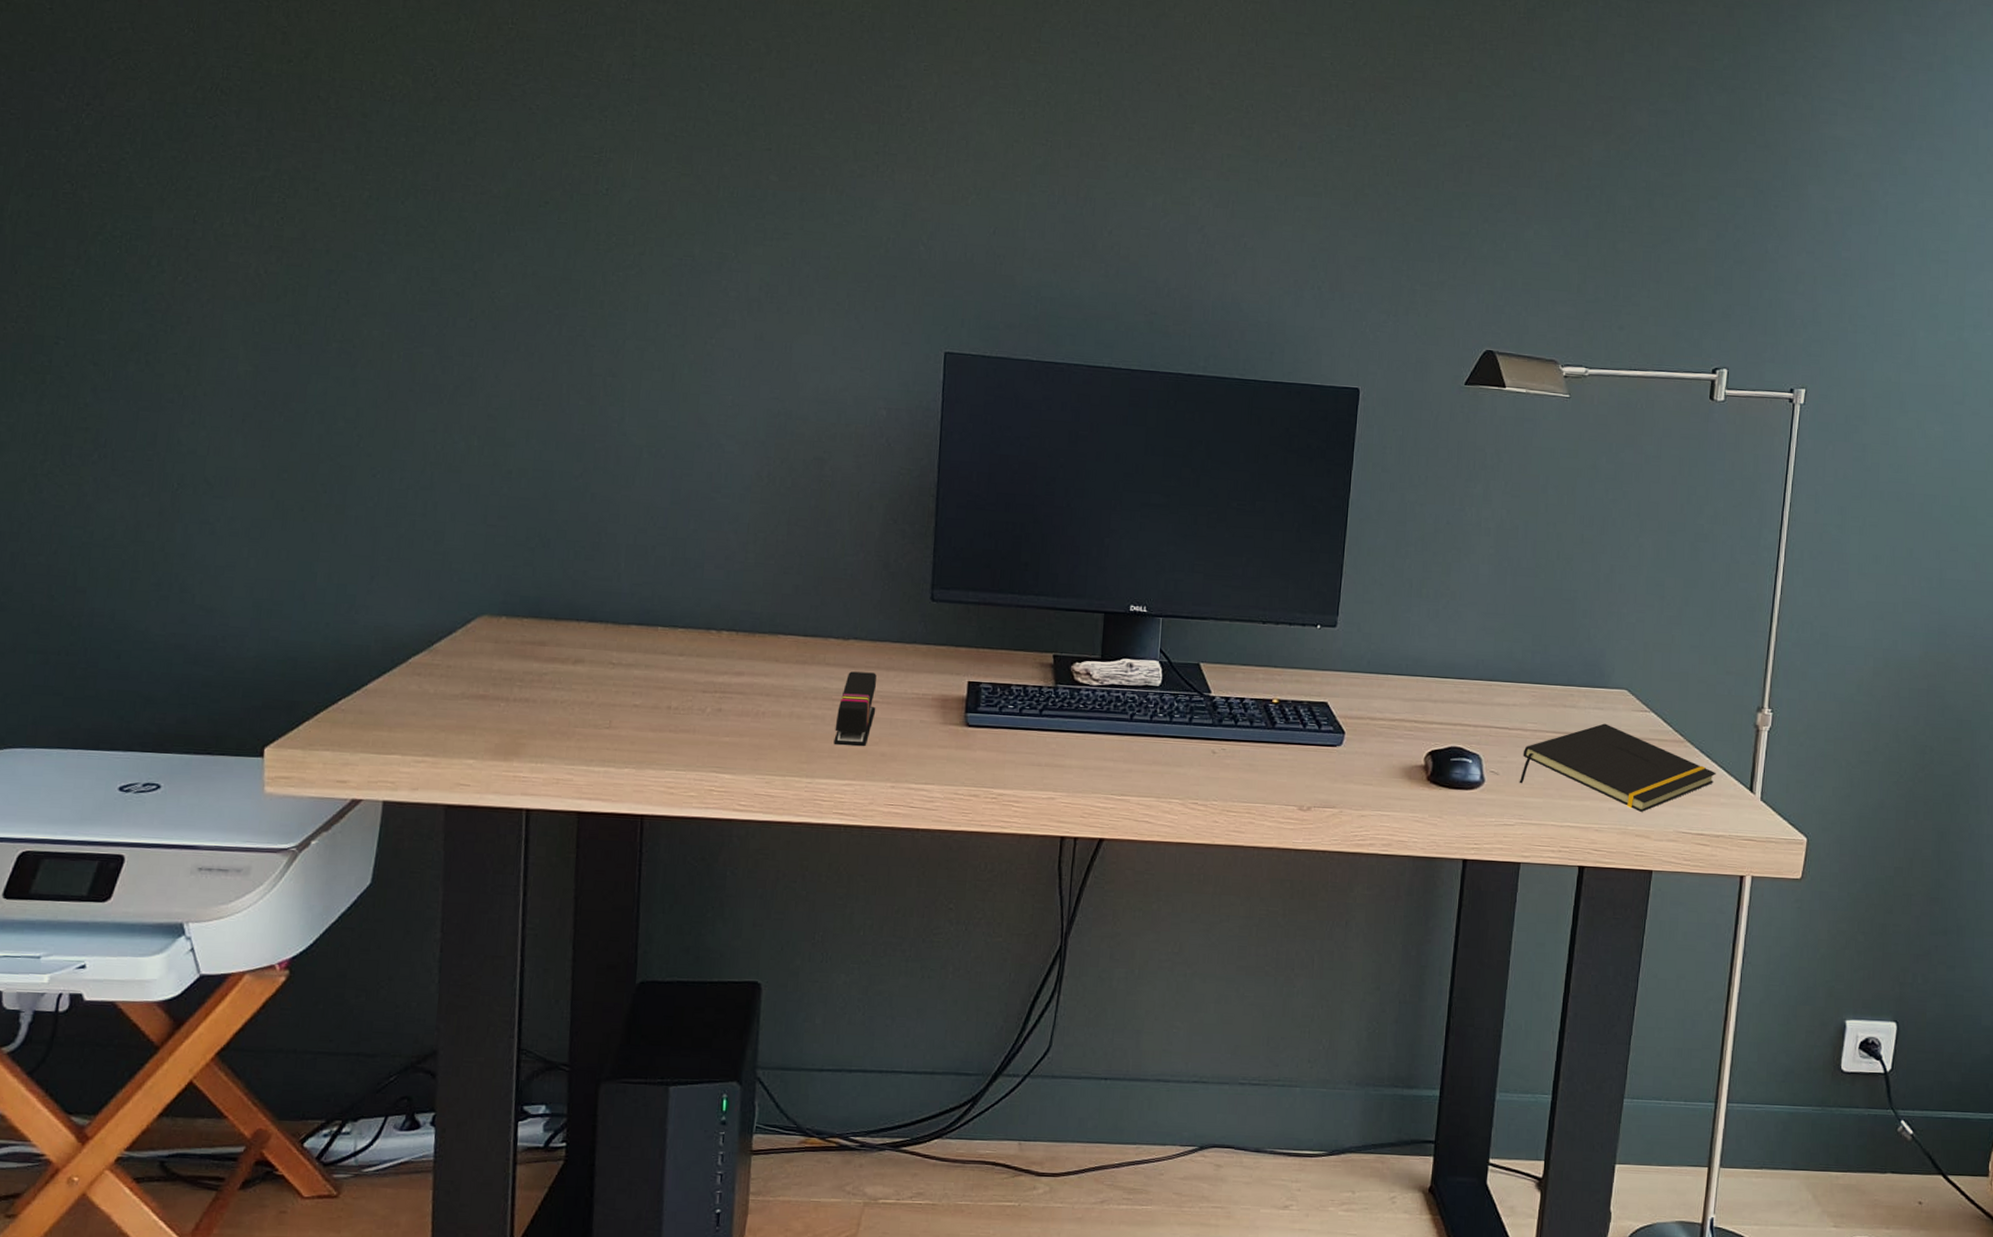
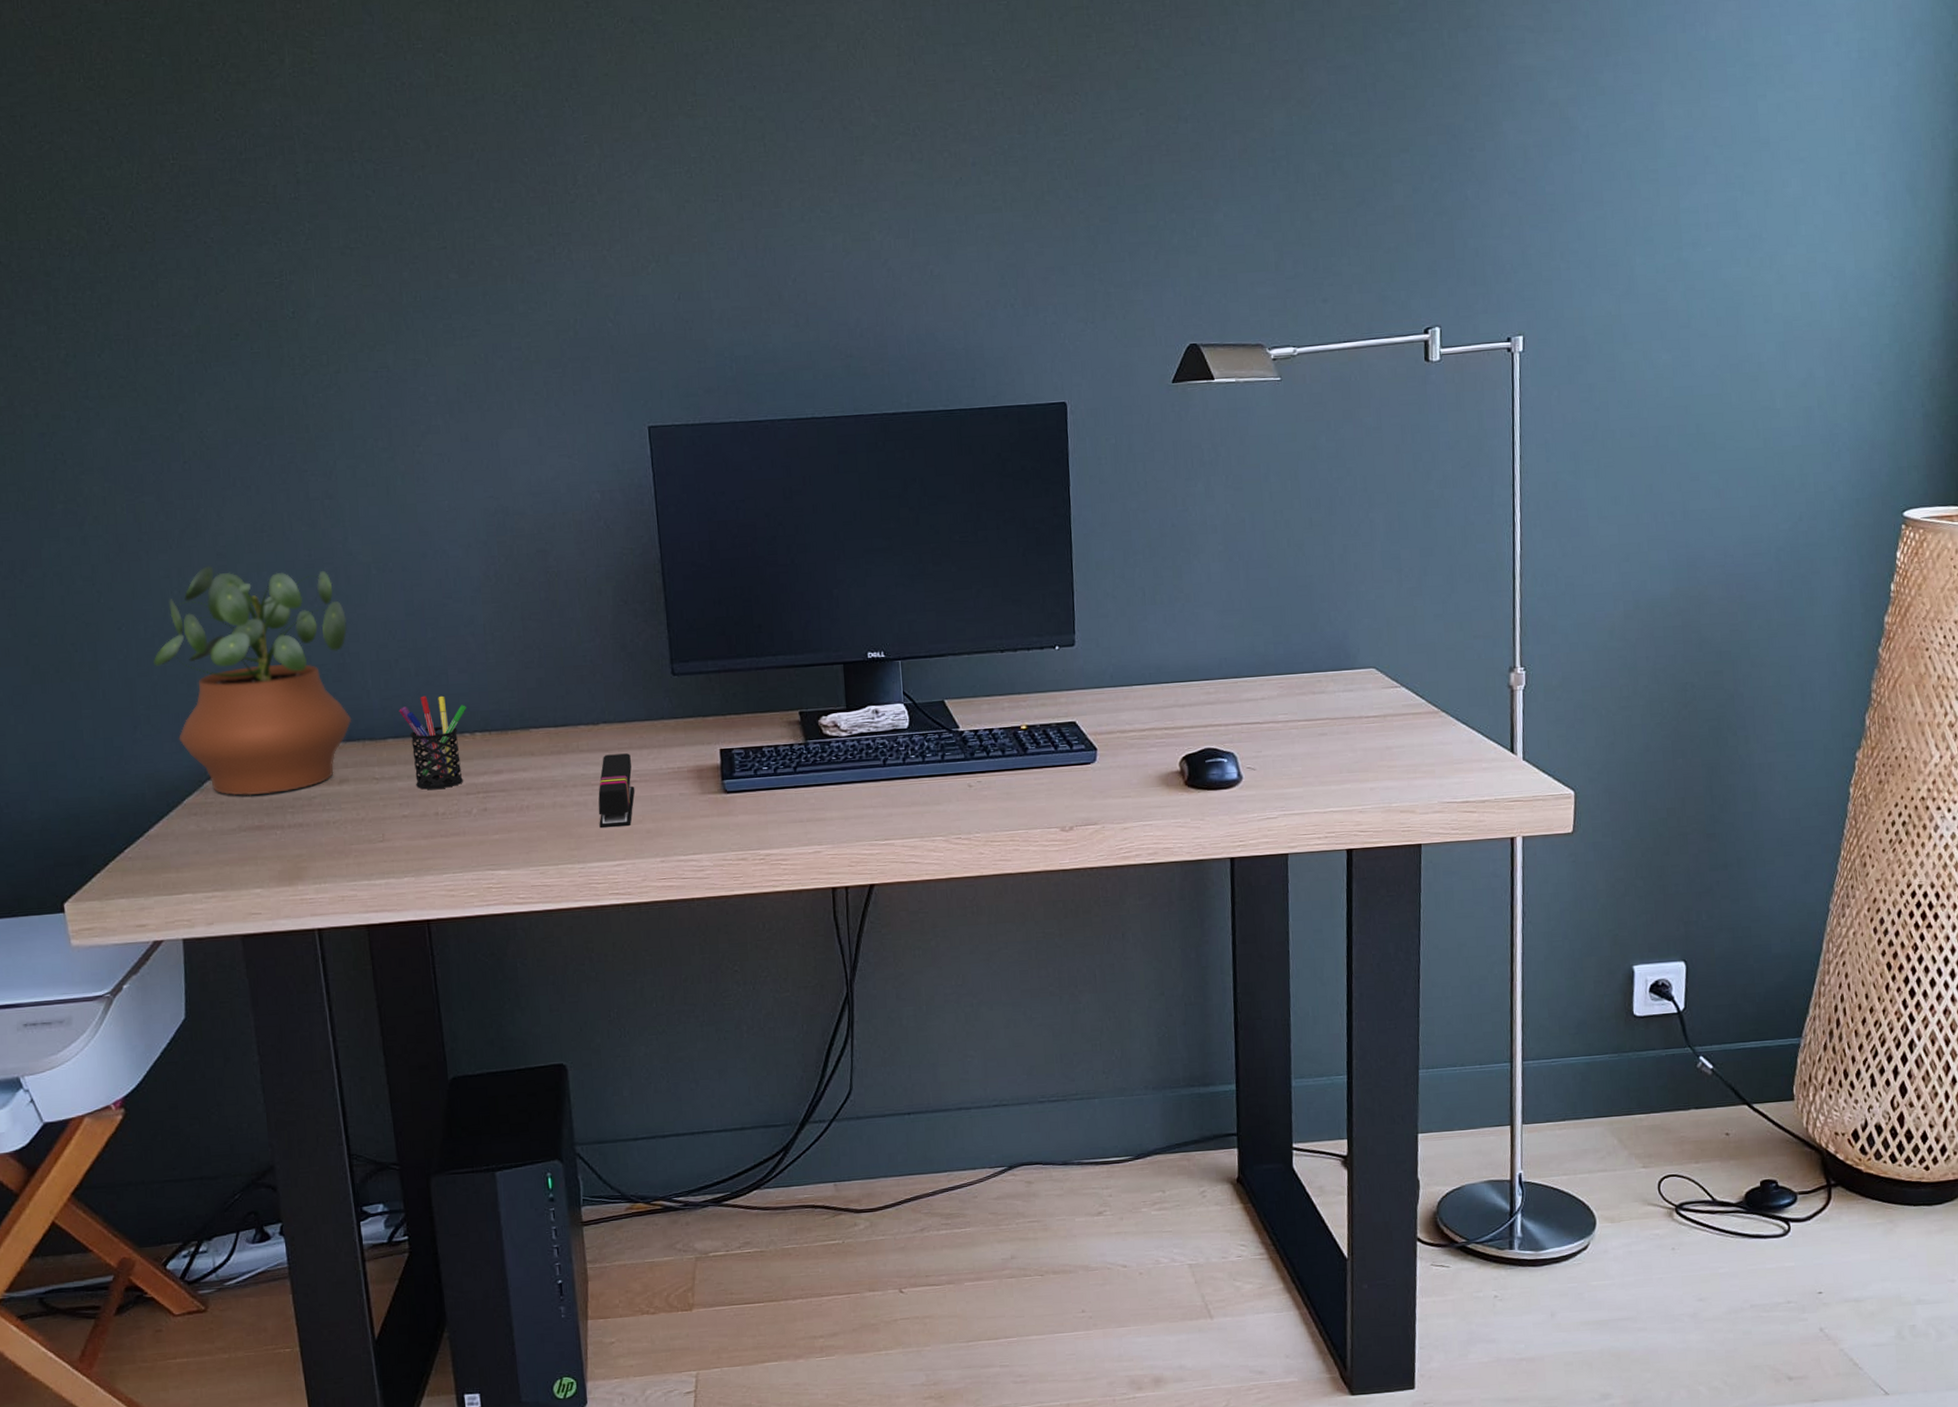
potted plant: none [402,426,610,665] -> present [153,566,352,796]
pen holder: none [647,586,717,683] -> present [399,695,466,790]
notepad: present [1519,723,1716,813] -> none [1277,704,1475,789]

